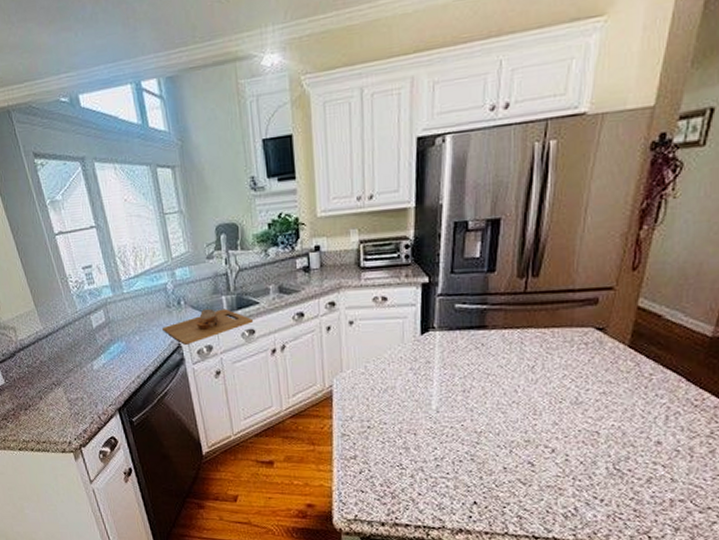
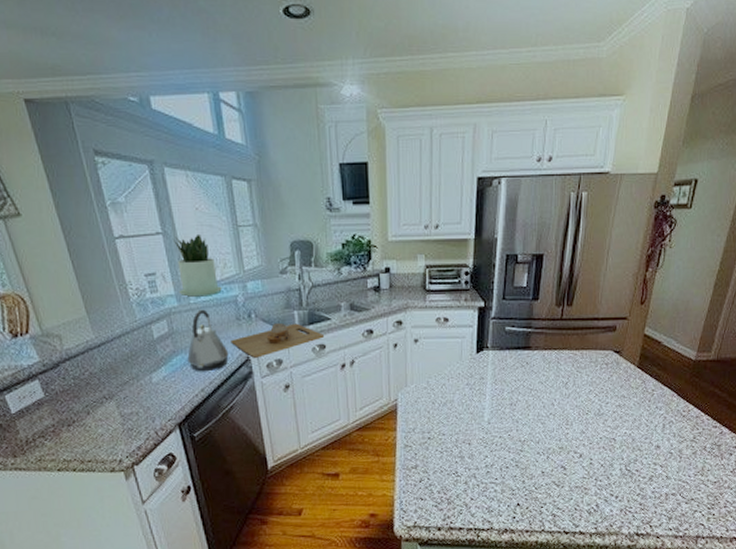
planter: none [105,224,152,287] -> present [172,233,222,297]
kettle: none [123,298,161,360] -> present [187,309,229,372]

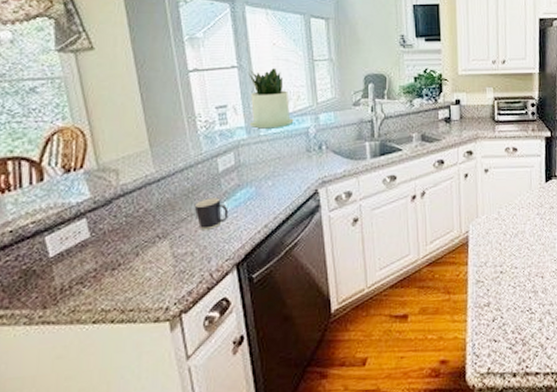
mug: none [134,363,167,393] -> present [194,197,229,230]
kettle: present [187,309,229,372] -> none [252,141,296,207]
cutting board: present [231,322,325,359] -> none [299,154,396,192]

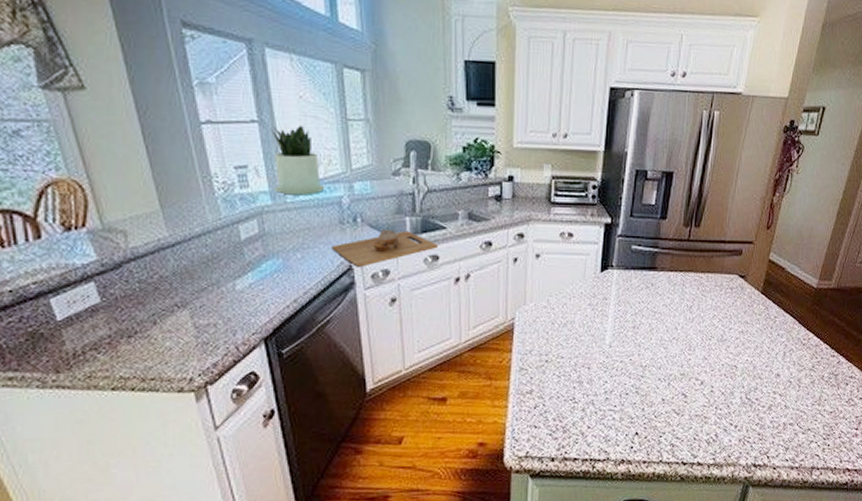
mug: present [194,197,229,230] -> none [215,268,254,301]
cutting board: none [299,154,396,192] -> present [332,229,439,268]

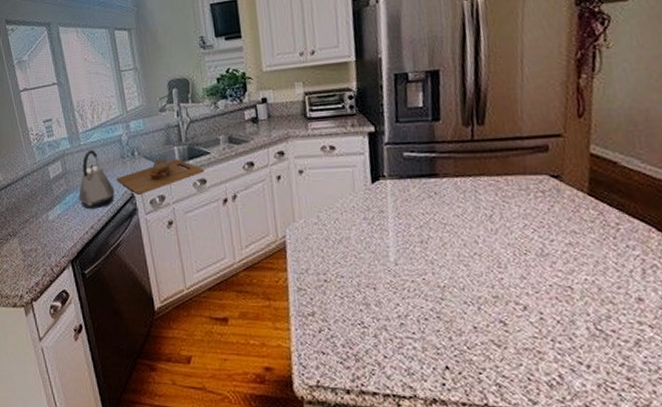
planter: present [269,124,325,196] -> none [65,81,108,139]
kettle: none [279,210,328,281] -> present [78,149,115,210]

